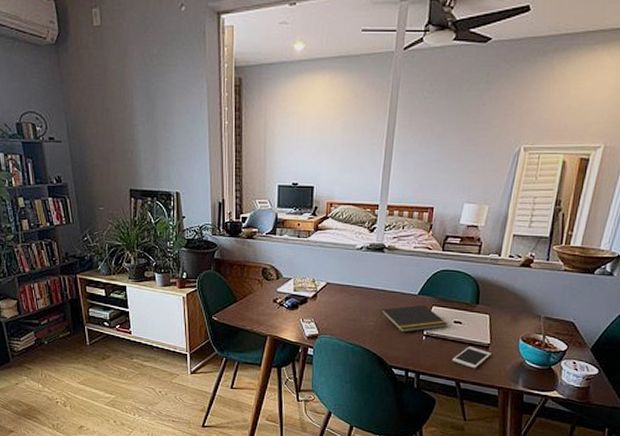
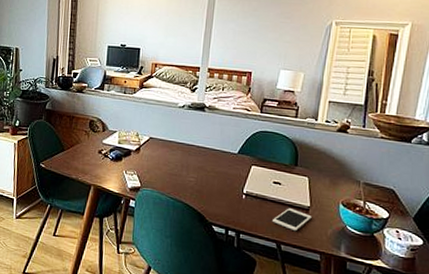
notepad: present [379,304,448,333] -> none [200,163,267,190]

